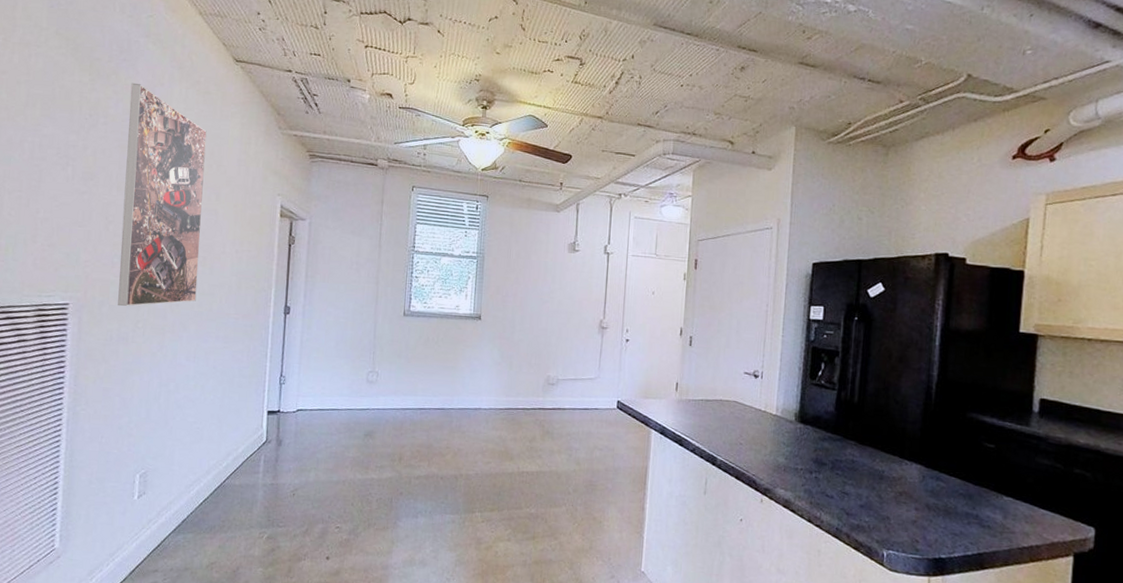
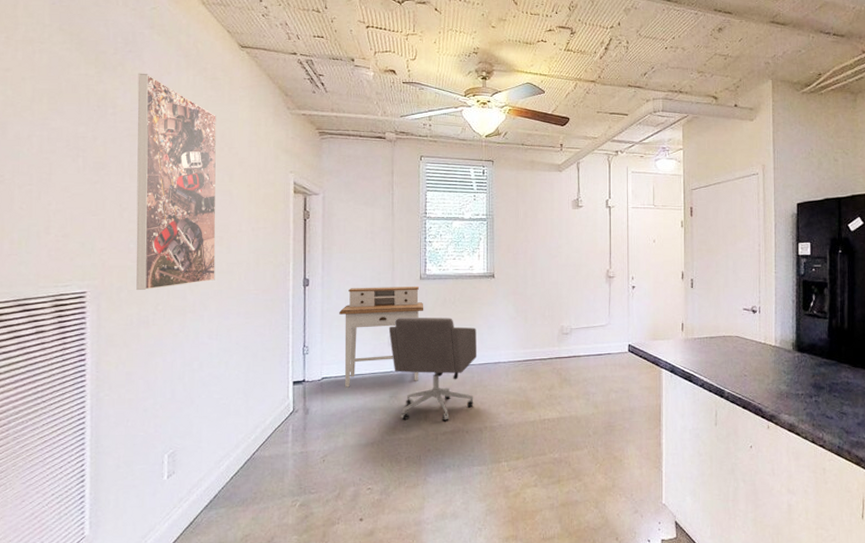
desk: none [318,319,406,422] -> present [339,286,424,387]
office chair: none [368,353,459,465] -> present [388,317,478,421]

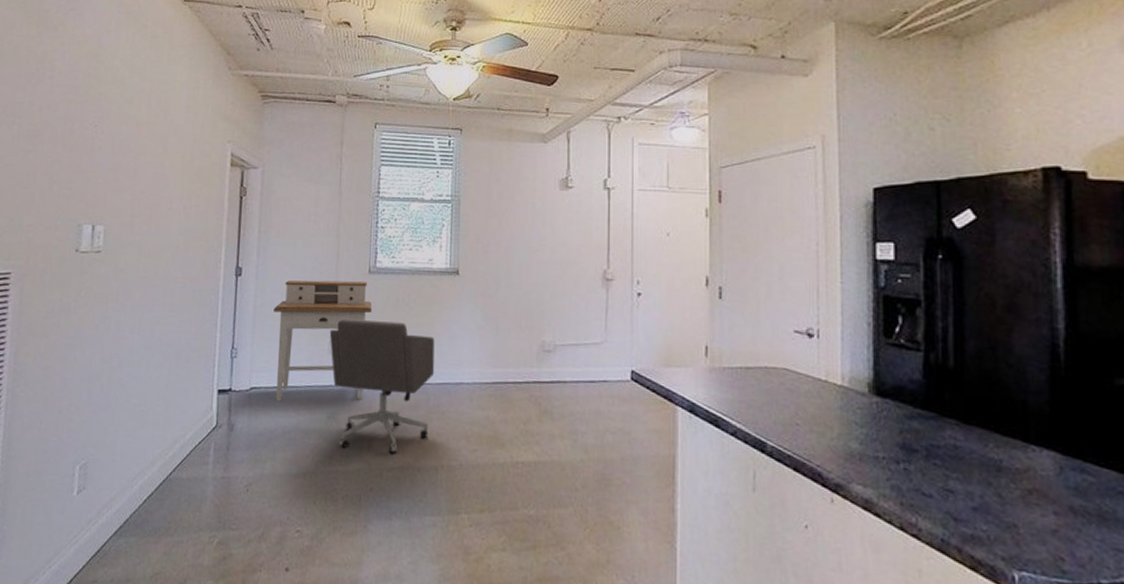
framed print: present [136,73,216,291] -> none [60,32,154,274]

